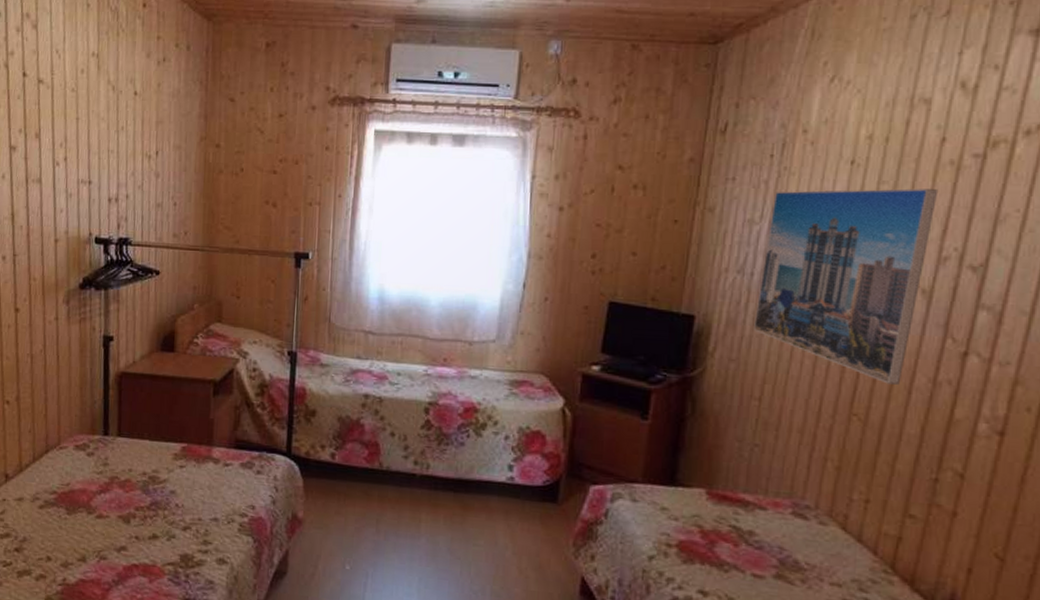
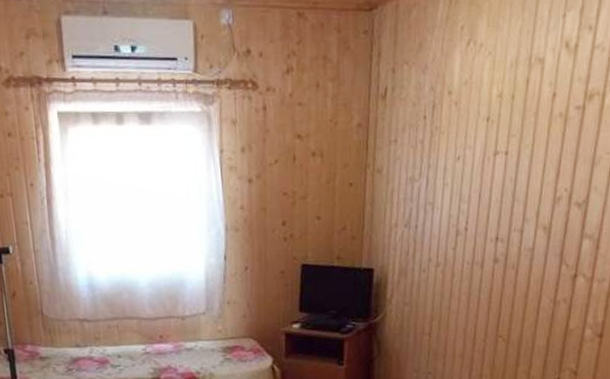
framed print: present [752,188,939,385] -> none [420,139,552,308]

